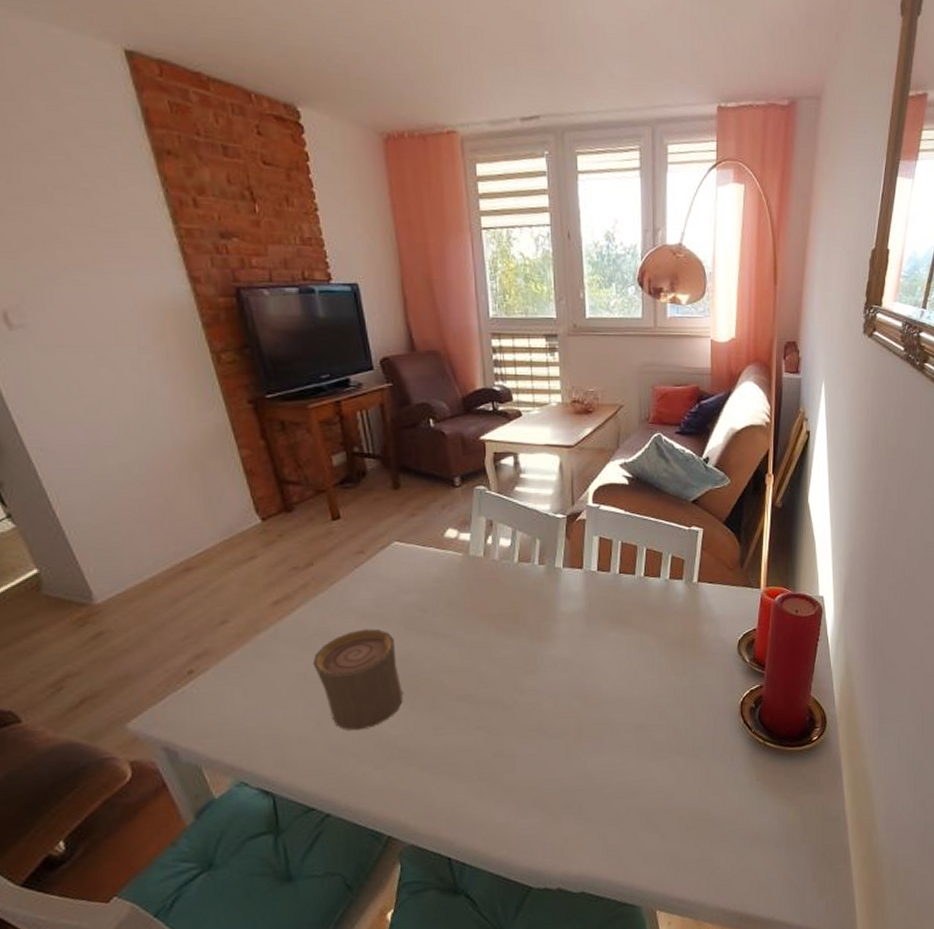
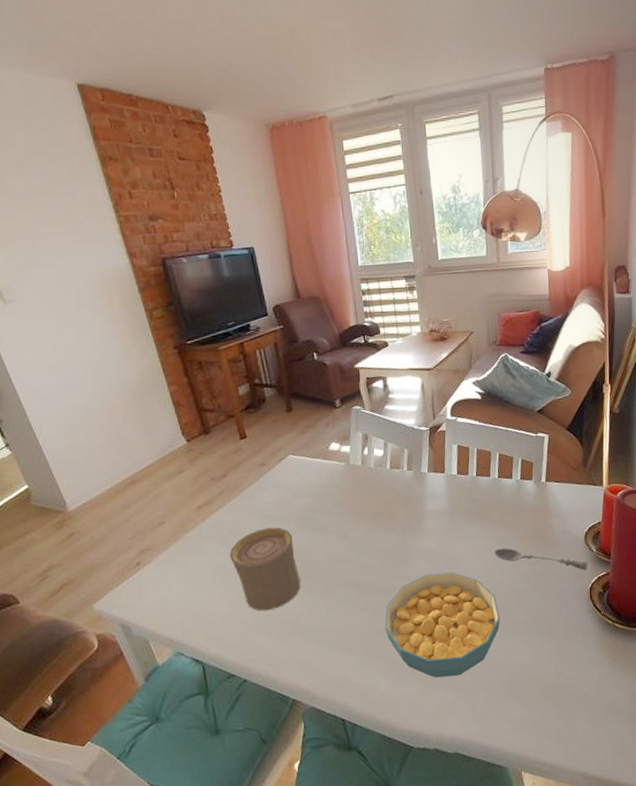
cereal bowl: none [504,684,639,807] -> present [384,572,500,678]
soupspoon: none [636,657,740,683] -> present [494,548,588,571]

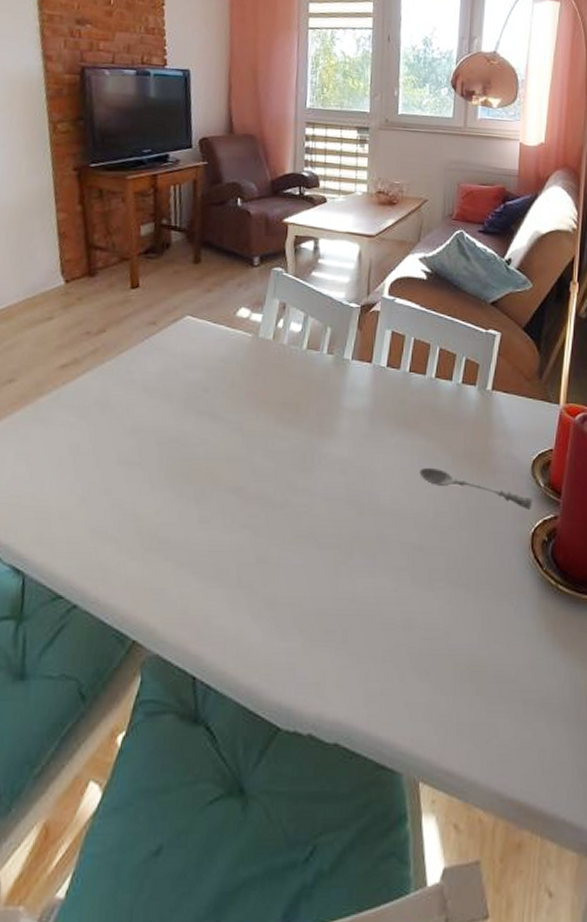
cup: present [229,527,301,611] -> none [87,403,173,513]
cereal bowl: present [384,572,500,678] -> none [268,490,417,633]

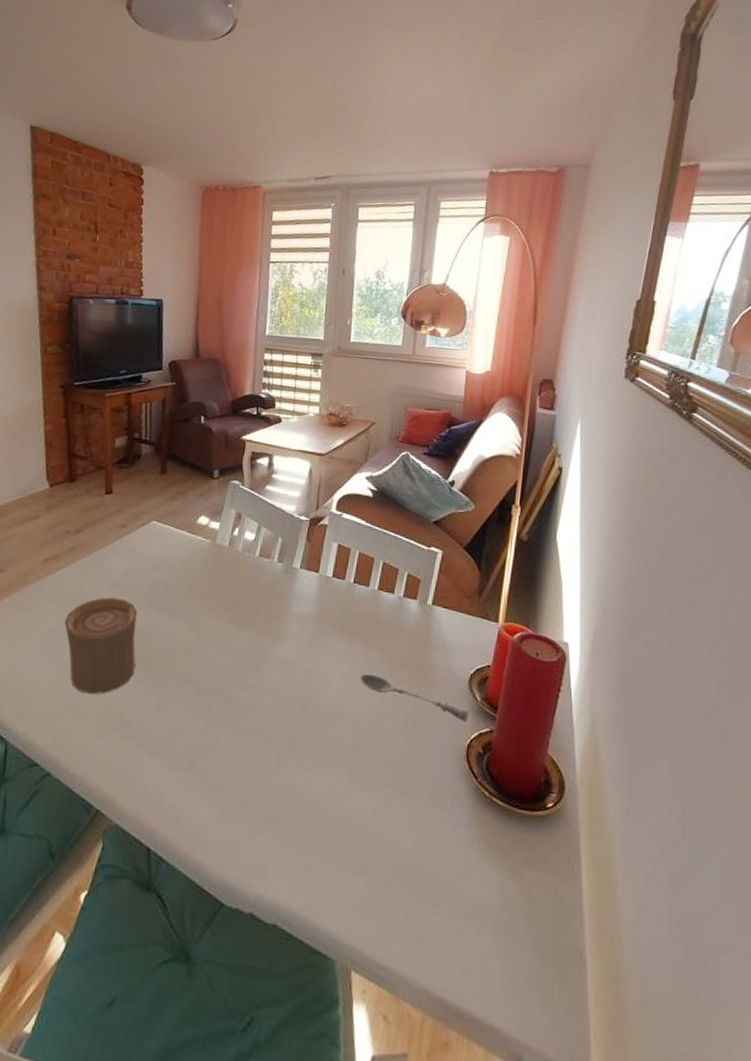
cup: none [87,403,173,513] -> present [64,597,137,695]

